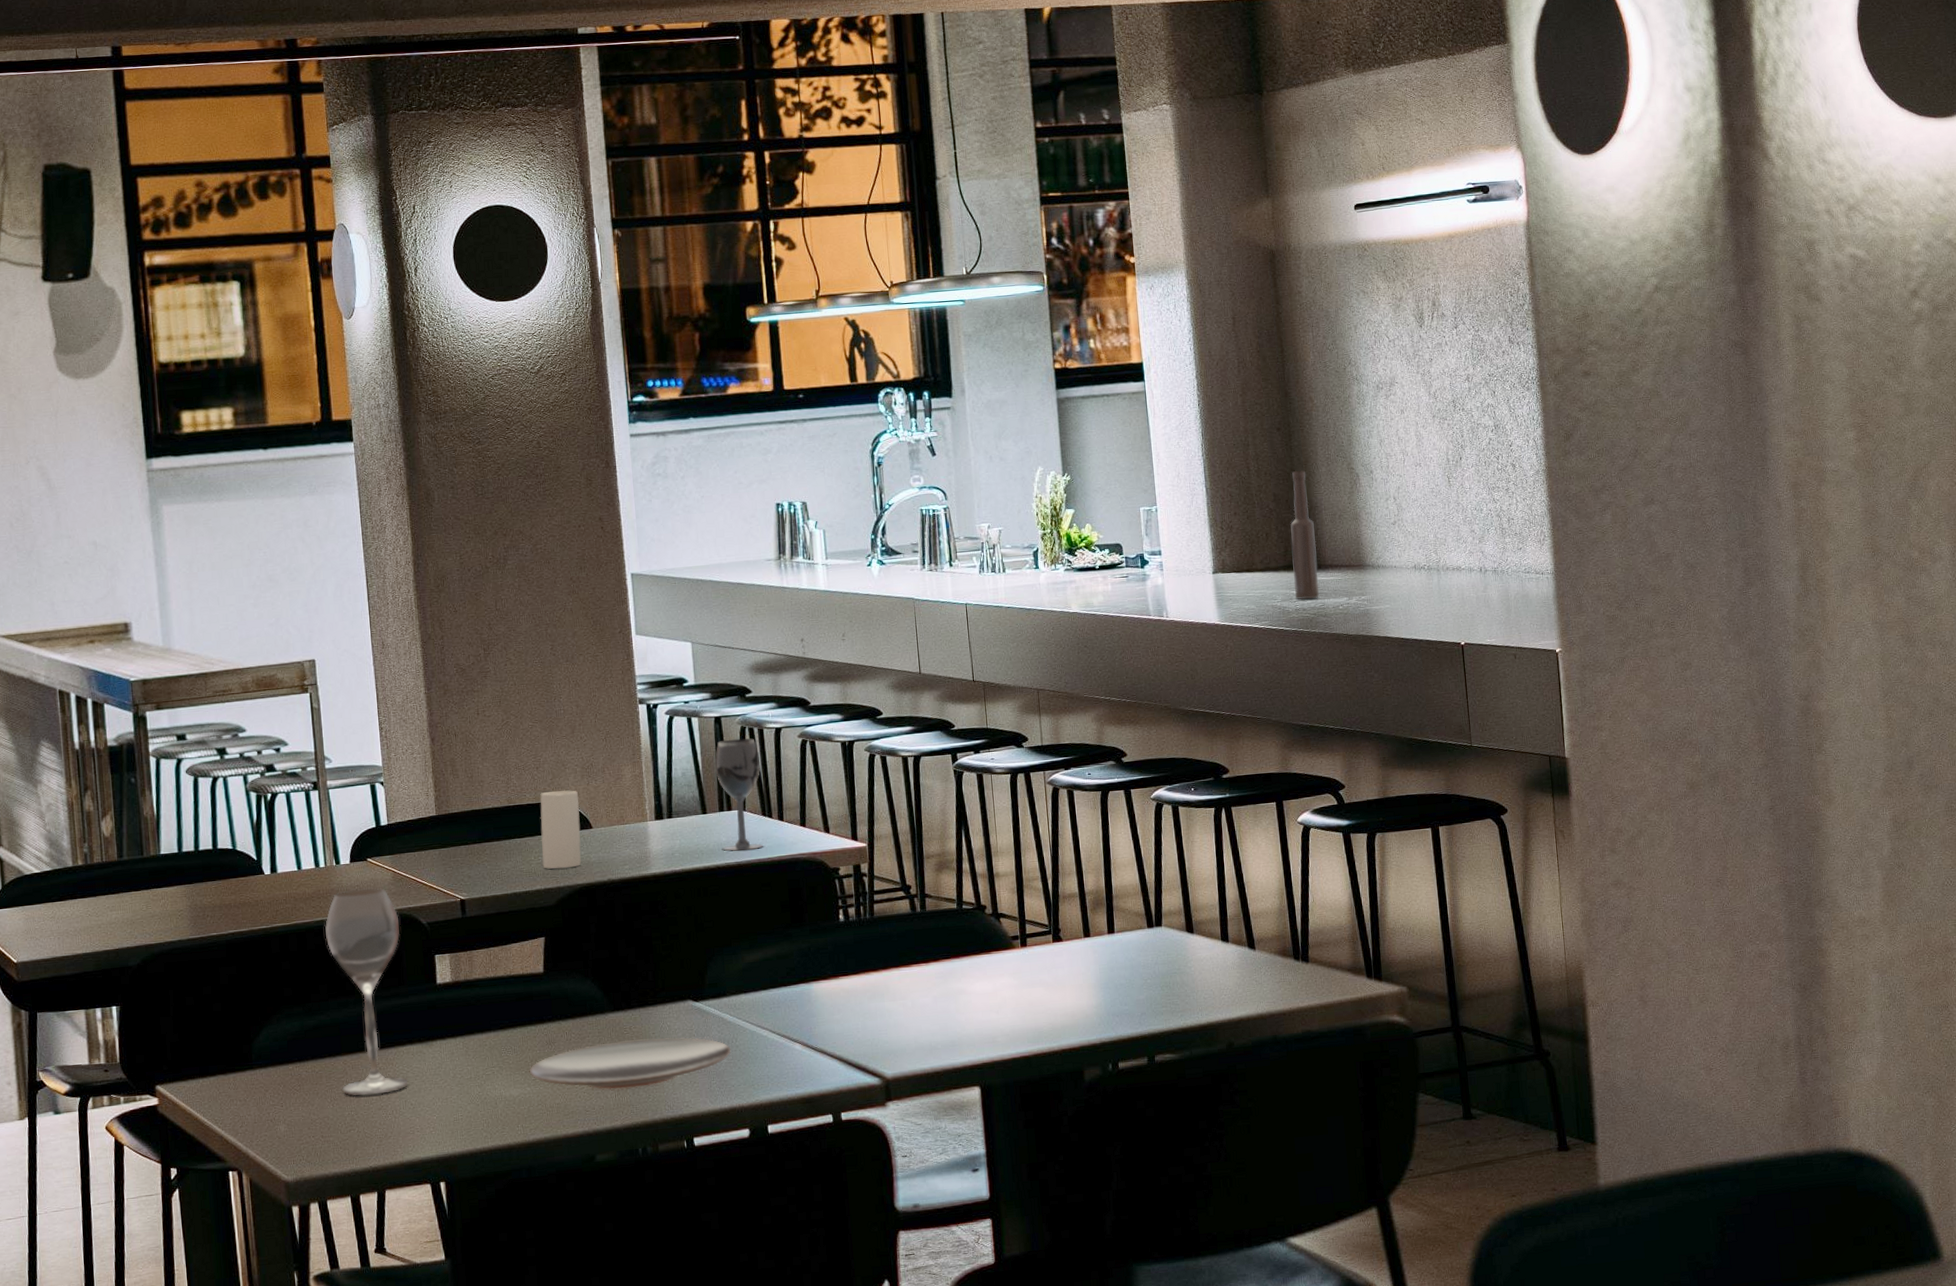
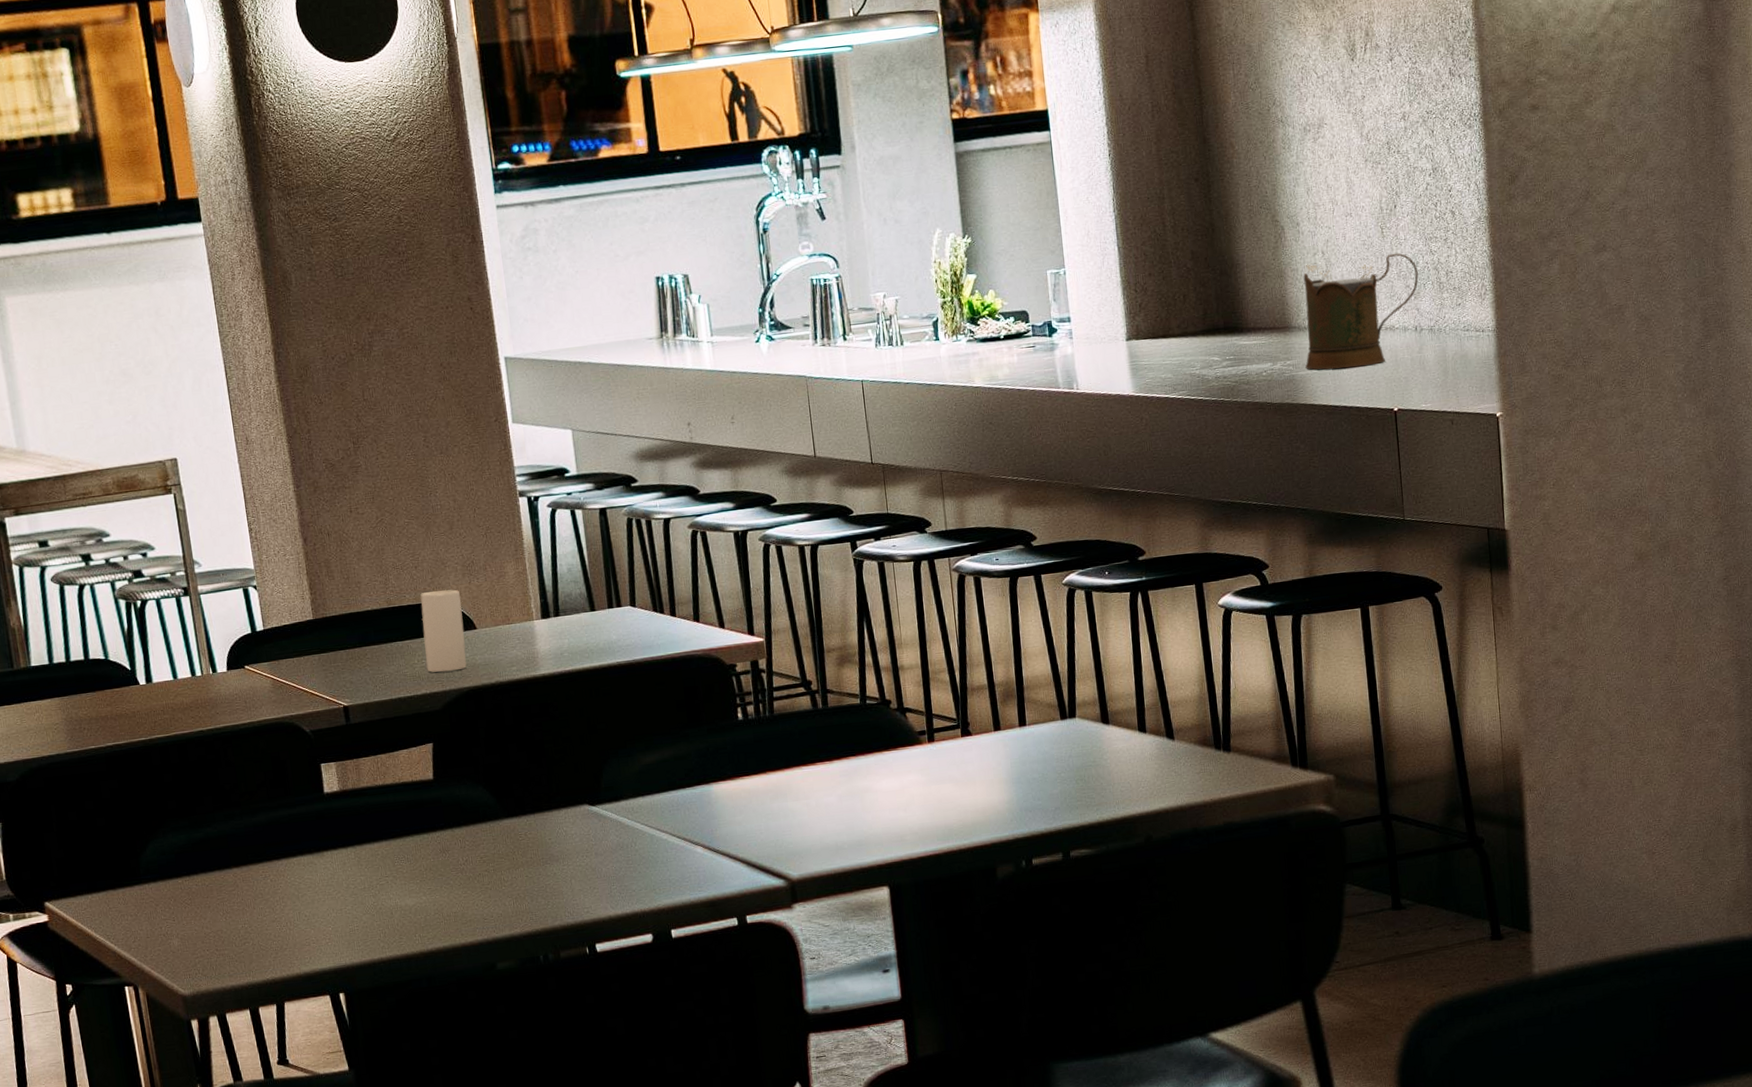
wineglass: present [325,888,409,1096] -> none [205,696,302,908]
plate: present [529,1037,731,1090] -> none [423,842,631,897]
wine glass: present [714,738,764,852] -> none [601,530,657,650]
beer bottle: present [1290,470,1320,600] -> none [1210,224,1242,367]
beer mug: none [1377,500,1483,605] -> present [1303,253,1419,370]

